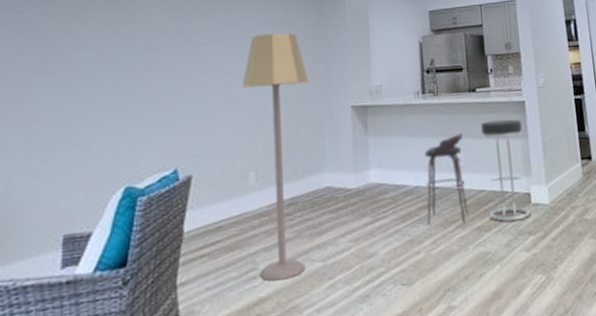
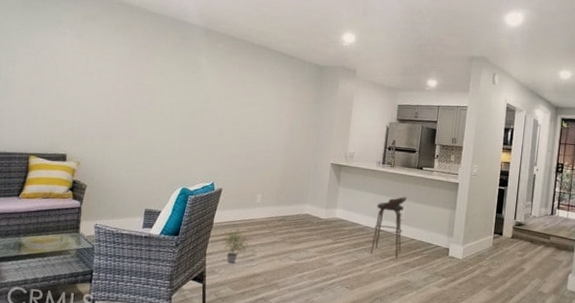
potted plant: none [203,233,245,292] -> present [224,229,249,263]
lamp: present [242,33,308,281] -> none [256,103,305,266]
bar stool: present [481,119,530,222] -> none [415,192,453,266]

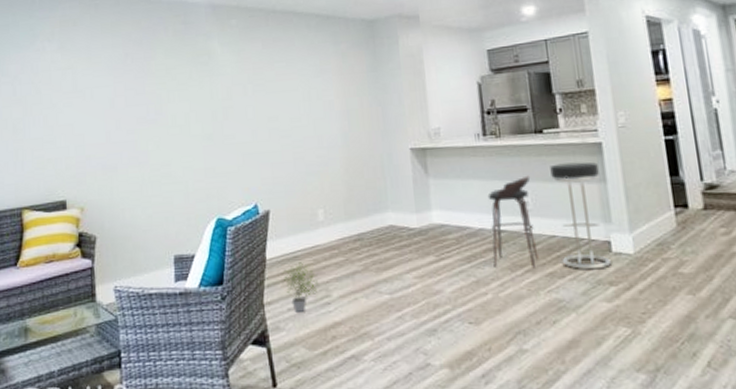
bar stool: none [415,192,453,266] -> present [550,162,611,270]

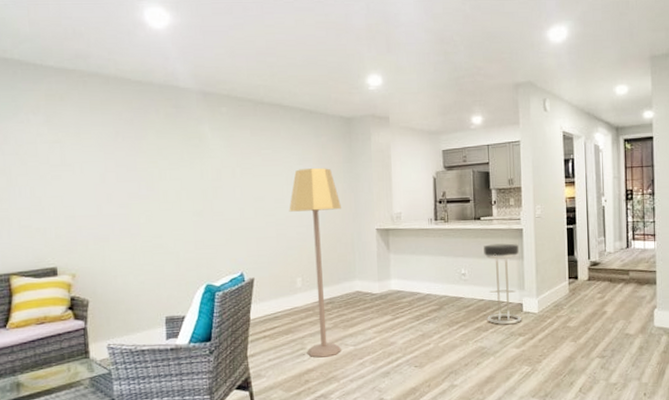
potted plant: present [283,262,319,312] -> none [265,321,296,362]
lamp: none [306,79,374,308] -> present [289,168,341,358]
bar stool: present [487,175,539,268] -> none [435,253,470,324]

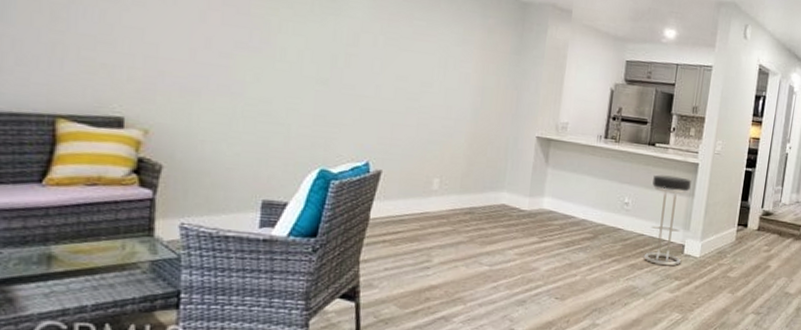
lamp: present [289,168,341,358] -> none [432,51,500,275]

